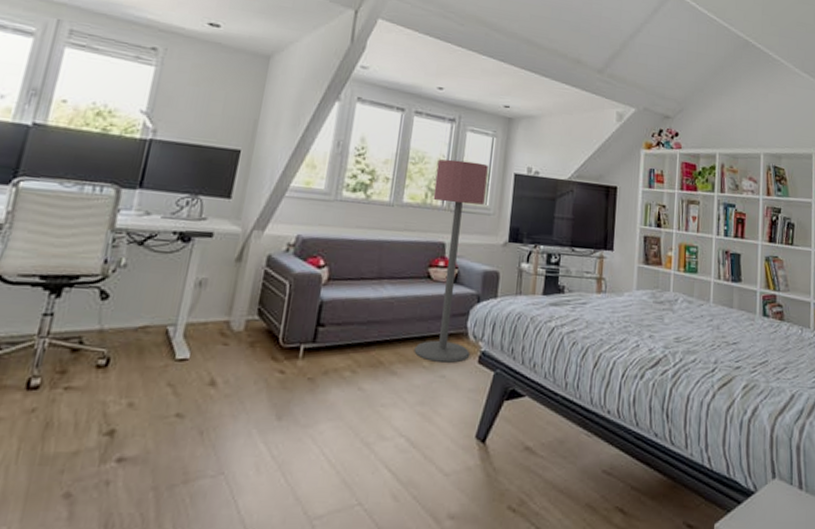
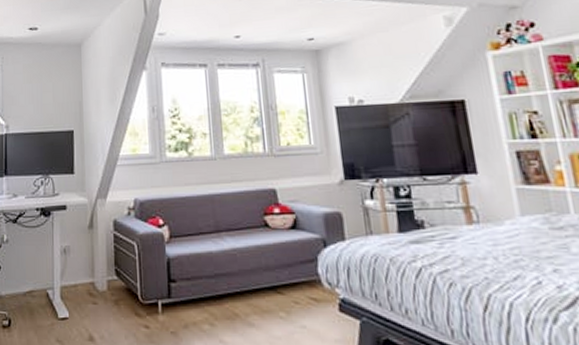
floor lamp: present [414,159,488,363] -> none [250,102,329,312]

